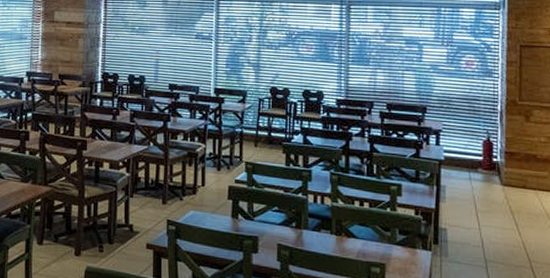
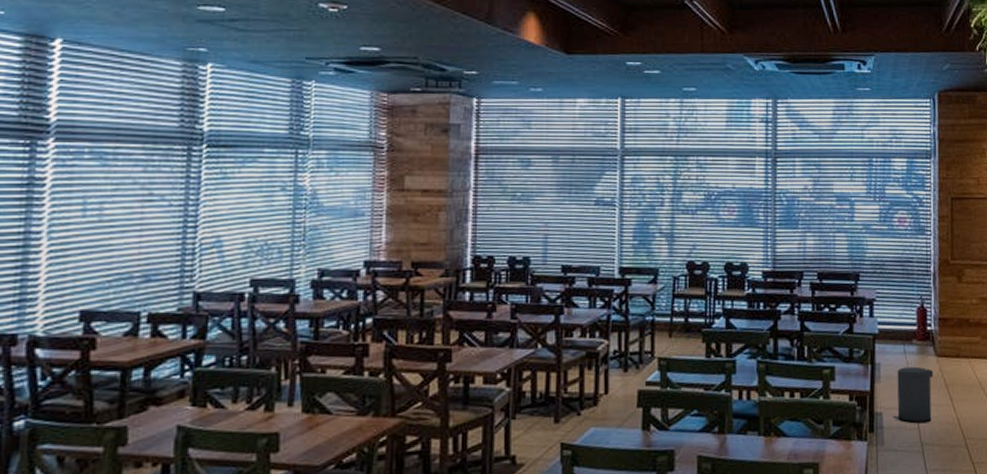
pedal bin: none [456,191,499,243] -> present [892,366,934,424]

